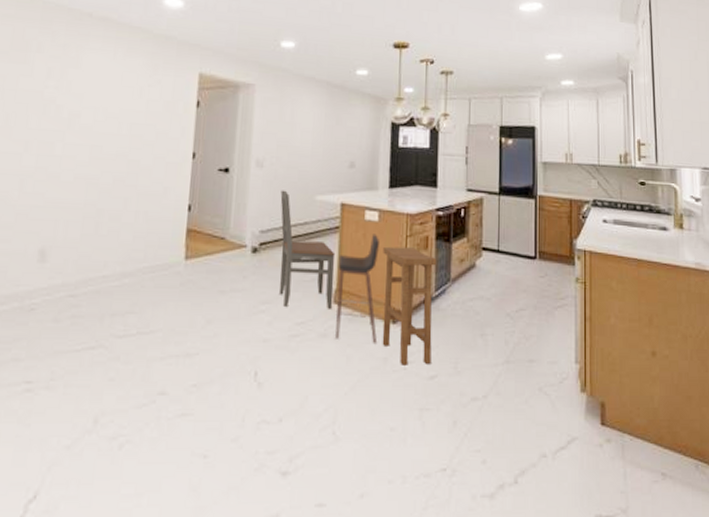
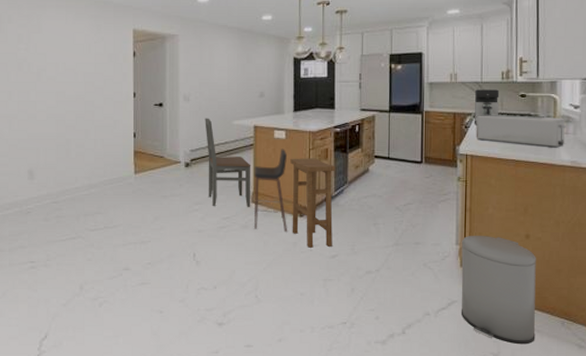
pedal bin: none [582,352,668,496] -> present [461,236,536,345]
coffee maker: none [591,173,618,216] -> present [474,89,500,125]
toaster: none [594,202,689,248] -> present [476,114,567,149]

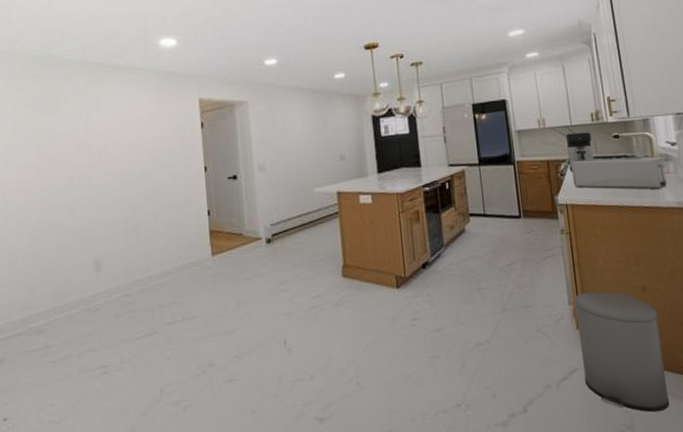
dining chair: present [205,118,251,207] -> none [283,187,342,284]
bar stool: present [253,148,287,233] -> none [341,214,385,308]
bar stool: present [290,158,336,248] -> none [379,221,436,322]

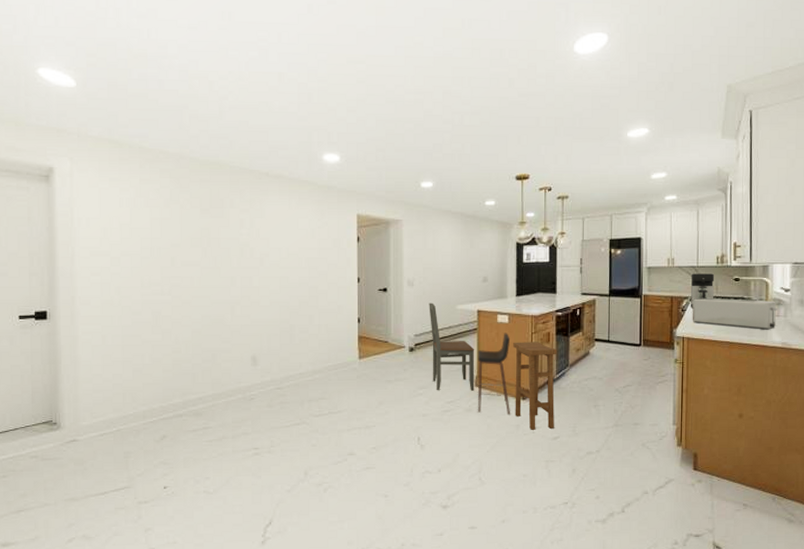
dining chair: none [283,187,342,284] -> present [429,302,475,391]
bar stool: none [341,214,385,308] -> present [477,332,510,416]
bar stool: none [379,221,436,322] -> present [513,342,557,430]
pedal bin: present [574,291,670,412] -> none [677,416,749,520]

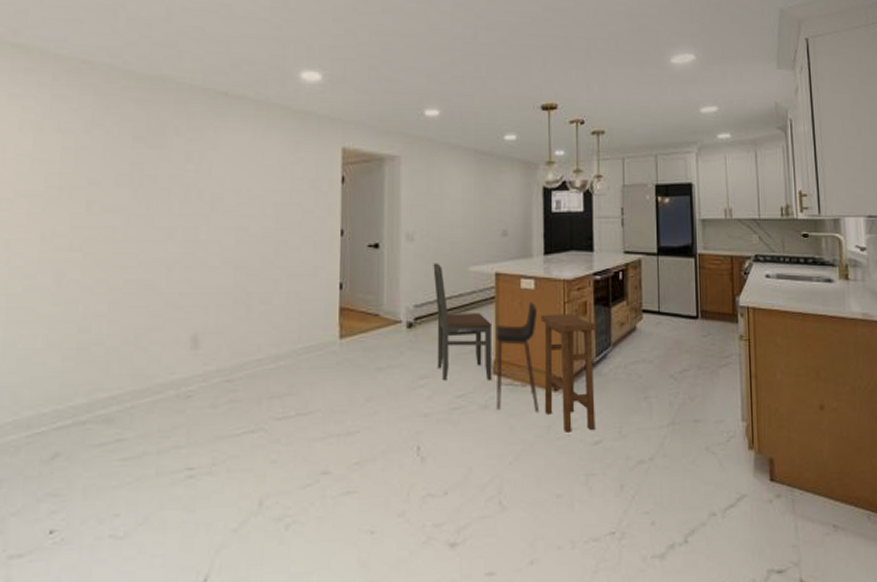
coffee maker: present [690,273,715,309] -> none [752,228,781,271]
toaster: present [692,297,778,331] -> none [756,257,855,299]

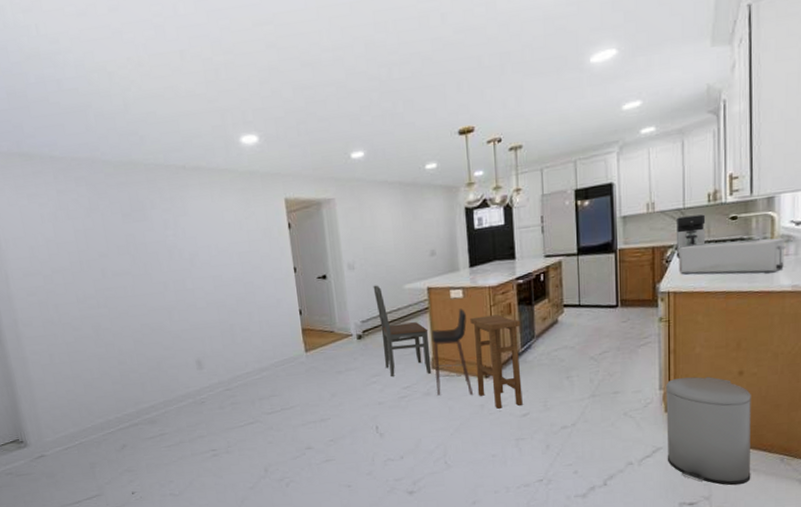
pedal bin: none [749,408,840,548] -> present [666,376,751,485]
coffee maker: none [752,228,781,271] -> present [676,214,706,259]
toaster: none [756,257,855,299] -> present [678,237,787,276]

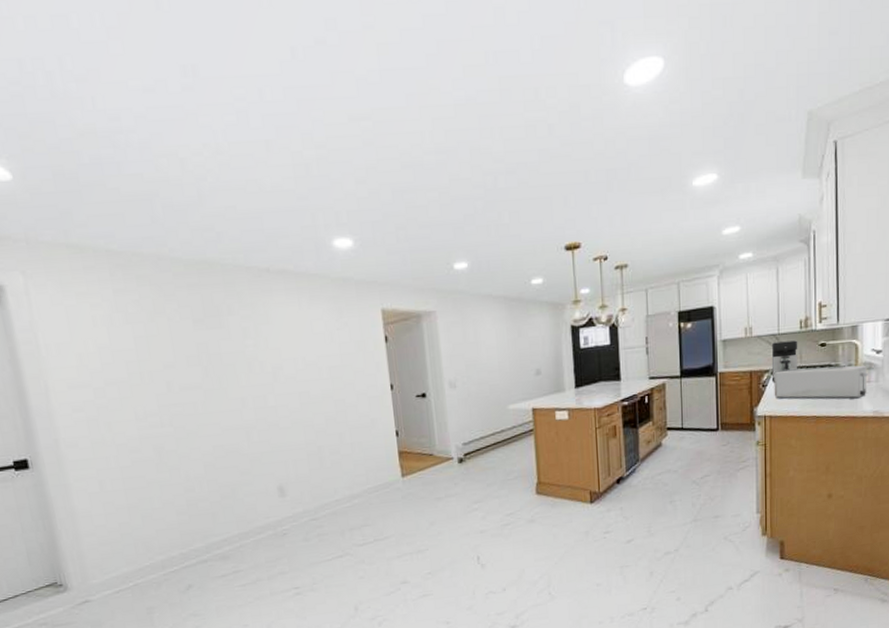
dining chair: present [373,285,432,376] -> none [475,405,536,503]
bar stool: present [431,308,473,396] -> none [536,430,578,523]
bar stool: present [470,314,523,409] -> none [575,437,627,535]
pedal bin: present [666,376,751,485] -> none [763,500,839,607]

